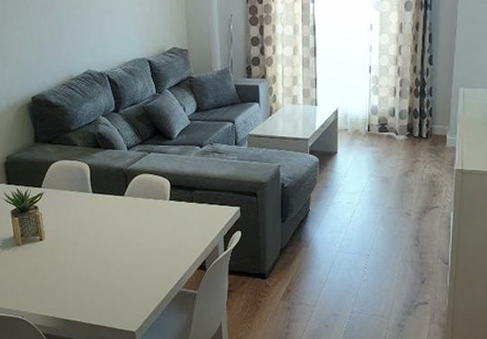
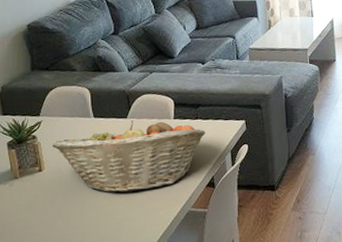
fruit basket: none [52,198,200,268] -> present [52,120,206,193]

